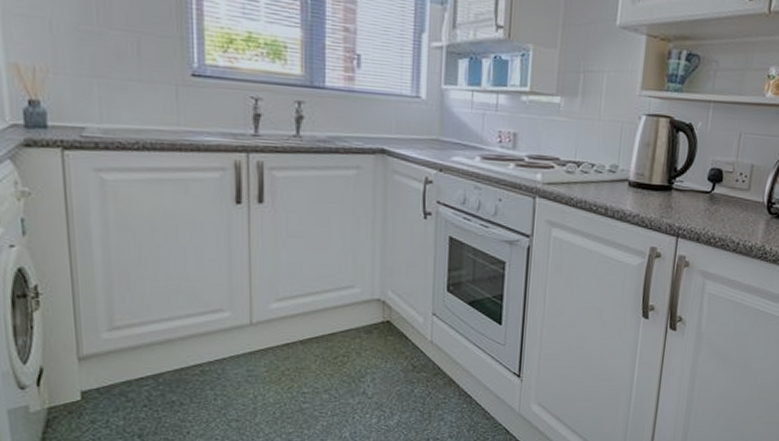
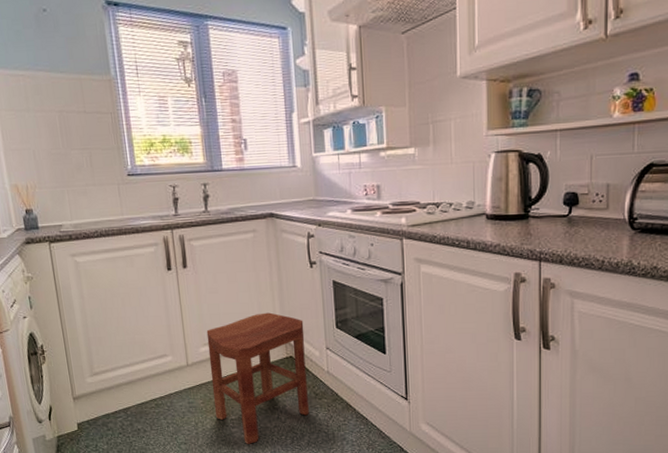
stool: none [281,267,408,423] -> present [206,312,309,444]

